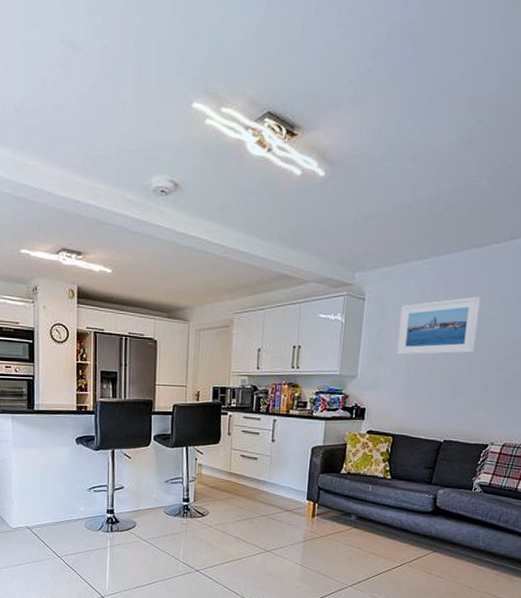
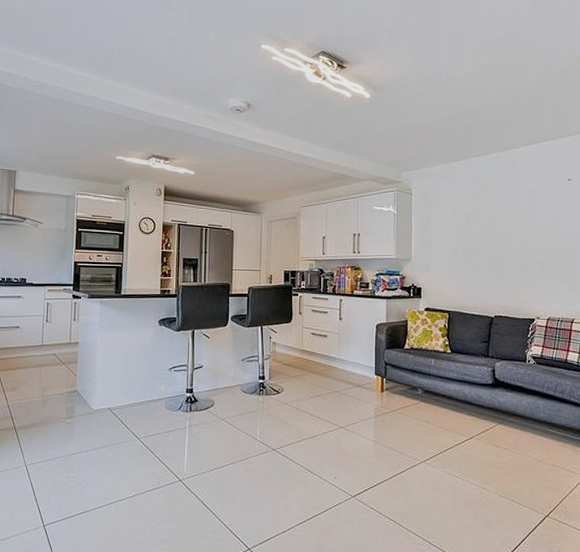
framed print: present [396,296,480,355] -> none [444,190,511,241]

